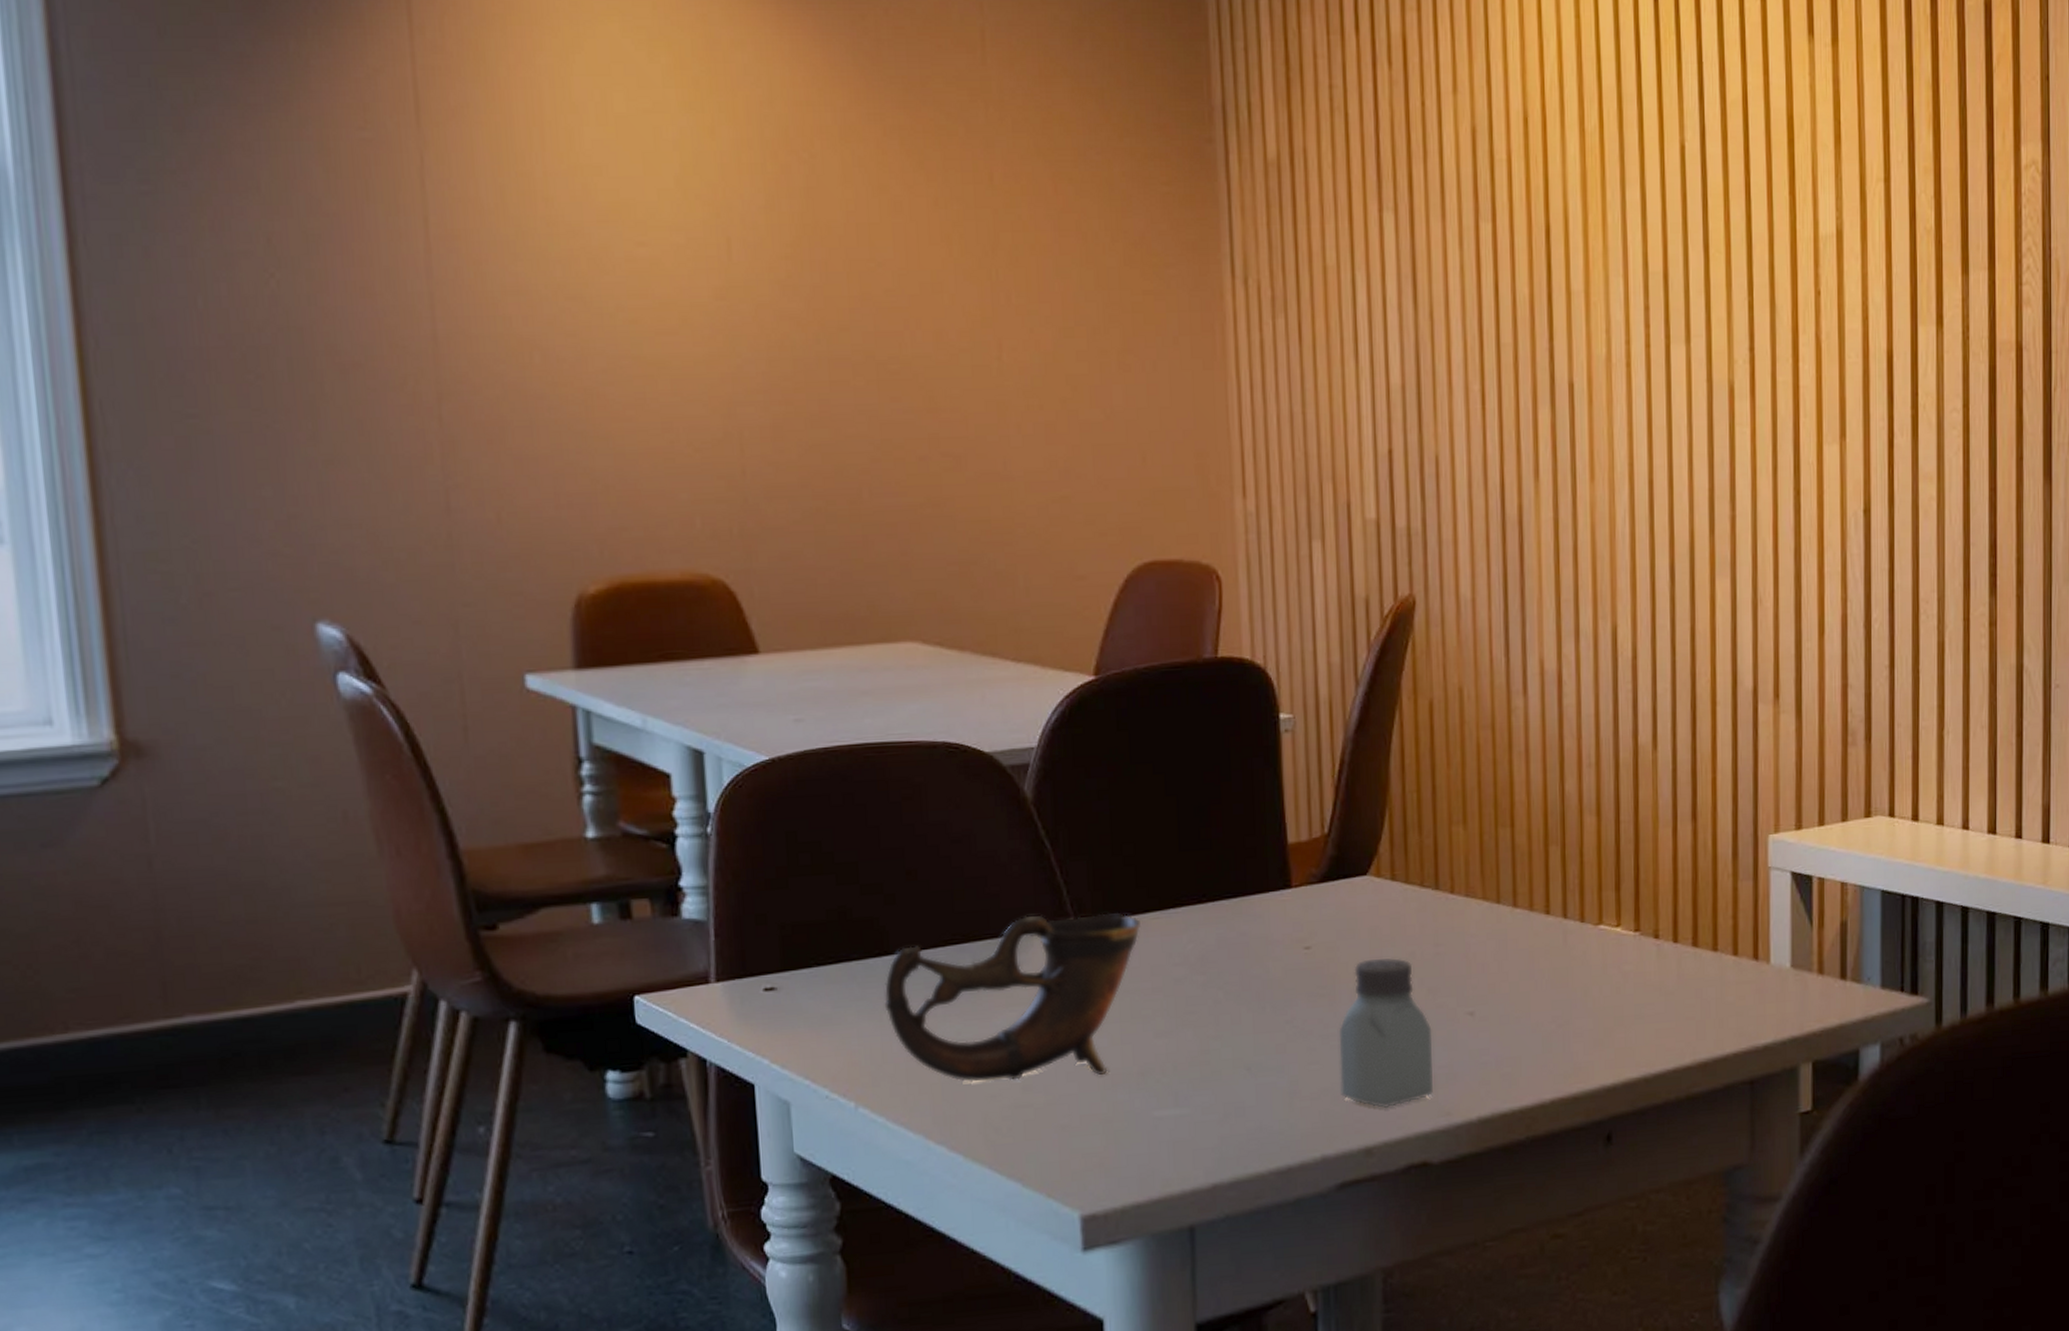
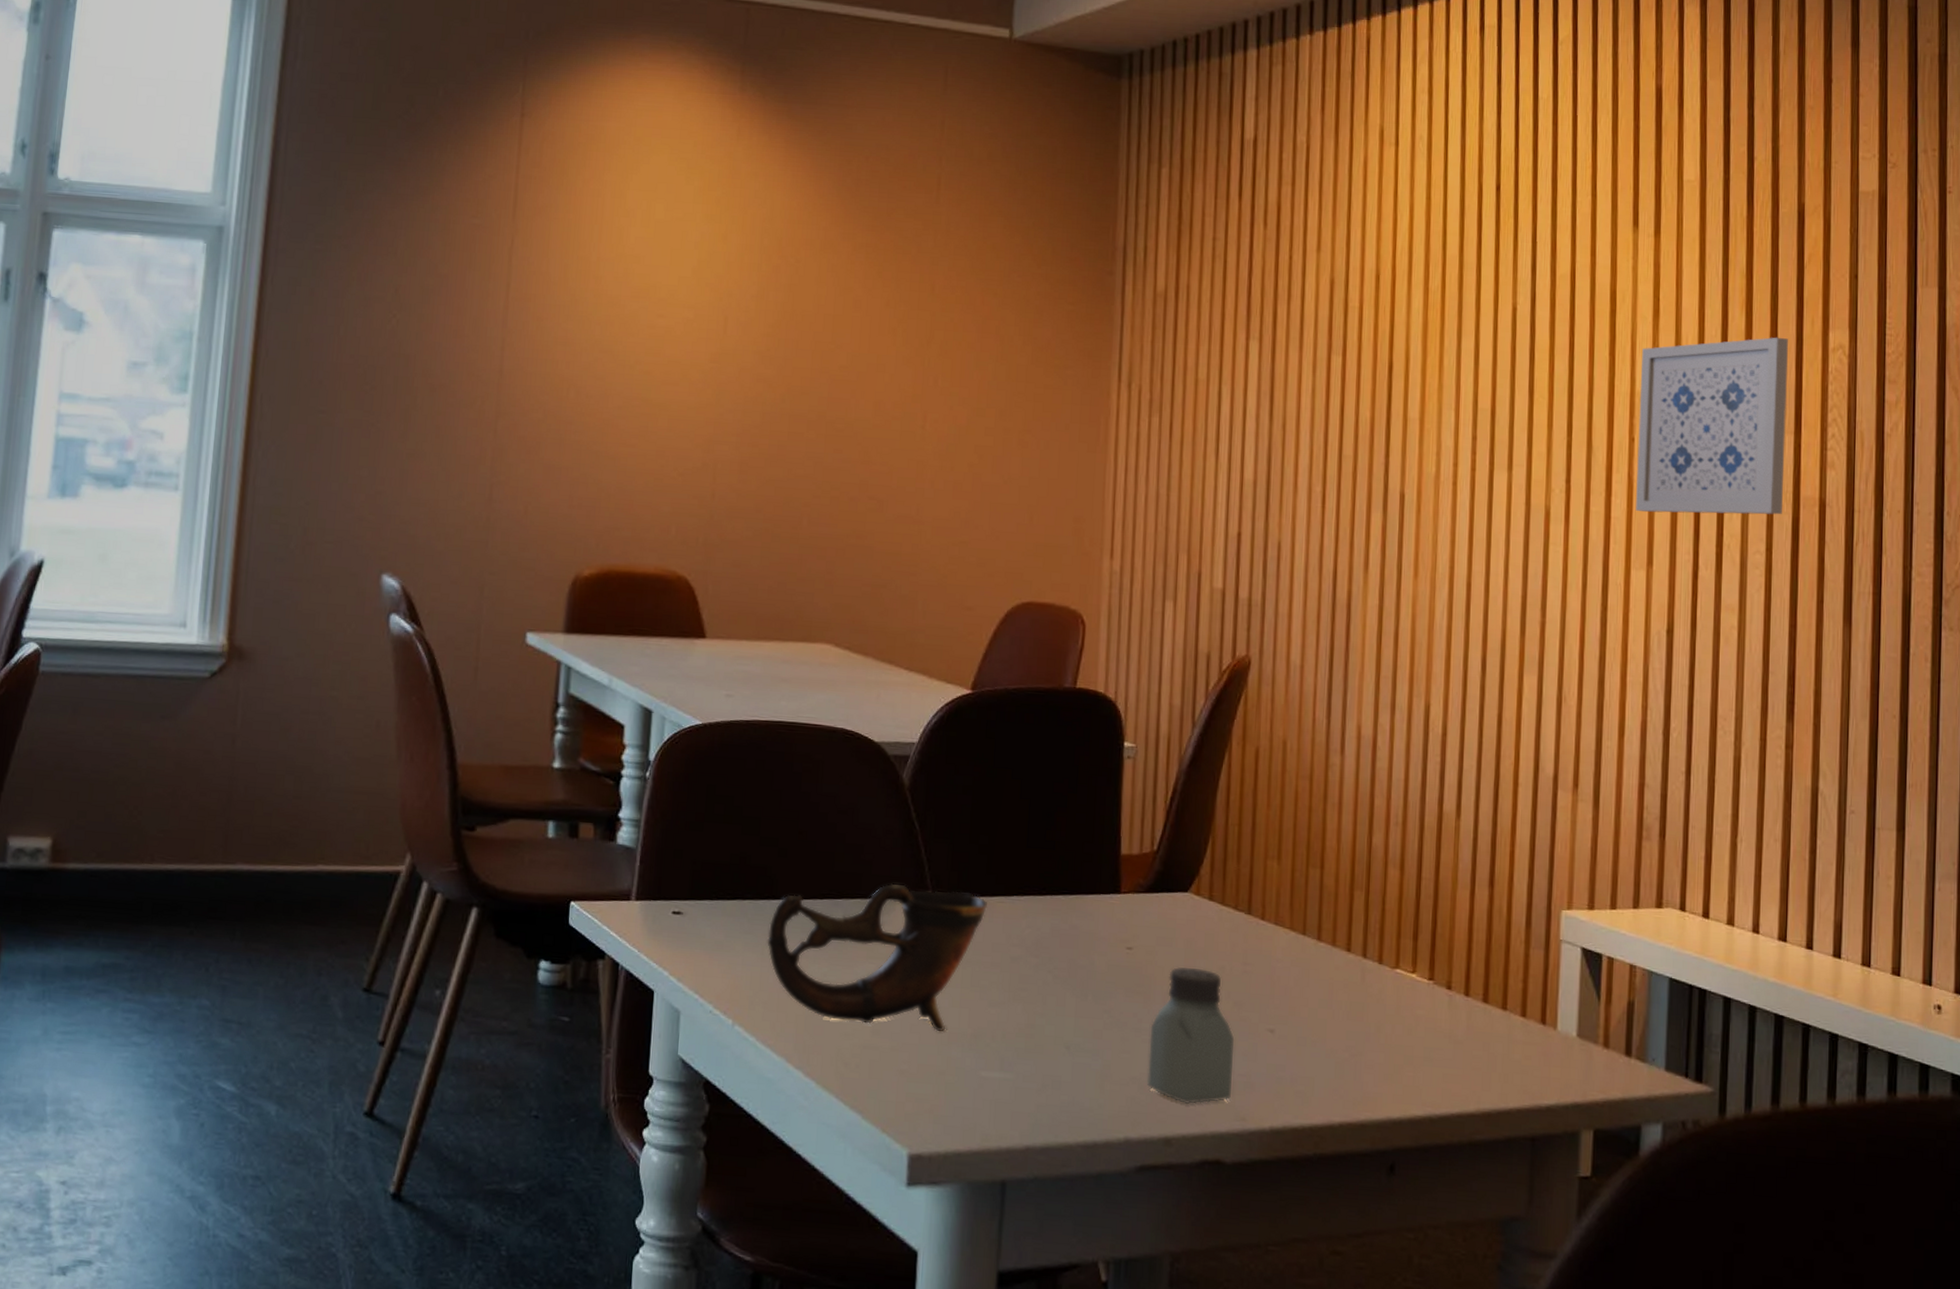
wall art: none [1824,157,1980,376] -> present [1636,337,1789,515]

